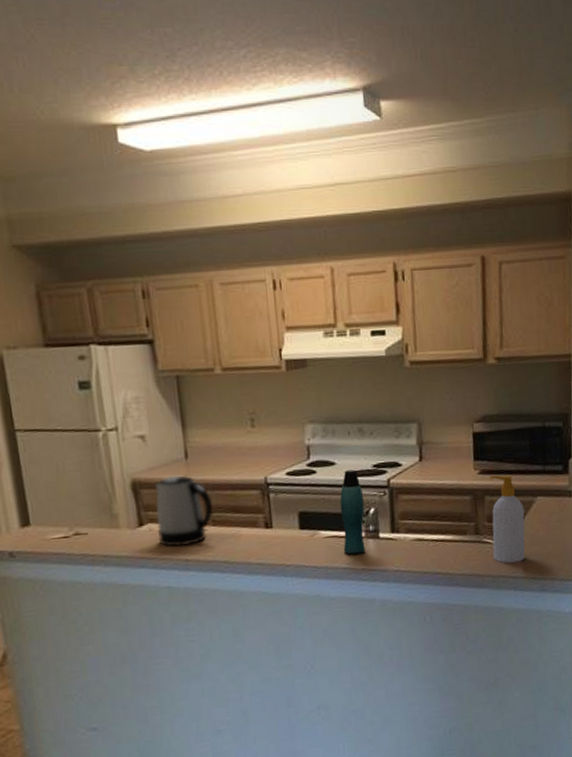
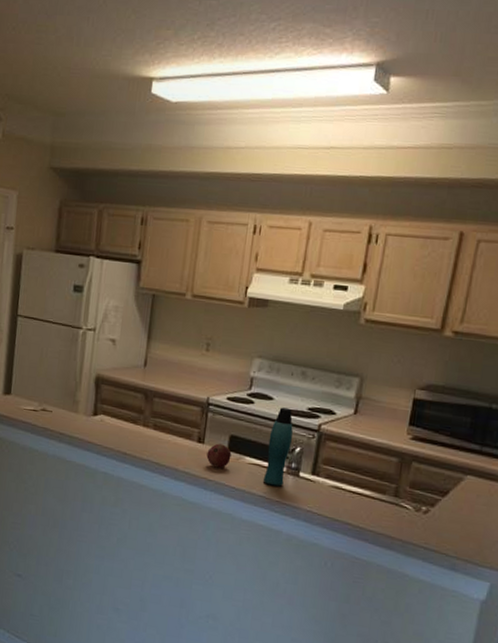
kettle: present [155,475,214,547] -> none [106,379,158,442]
fruit: none [278,523,305,551] -> present [206,443,232,468]
soap bottle: present [490,475,525,564] -> none [408,444,451,535]

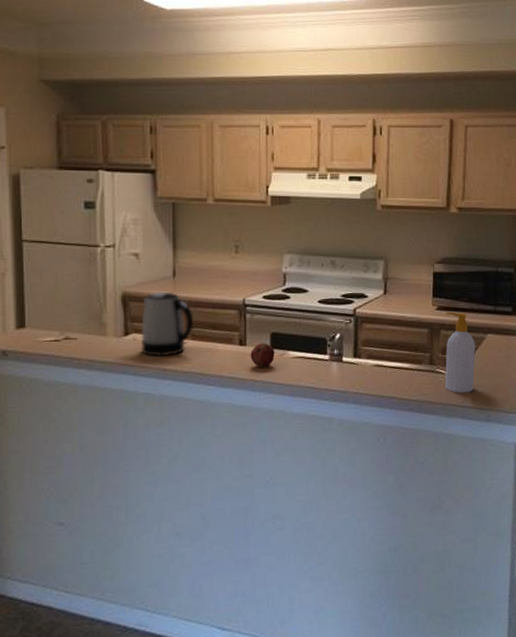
kettle: none [106,379,158,442] -> present [140,291,194,357]
bottle: present [262,407,293,487] -> none [309,298,332,375]
soap bottle: none [408,444,451,535] -> present [445,312,475,393]

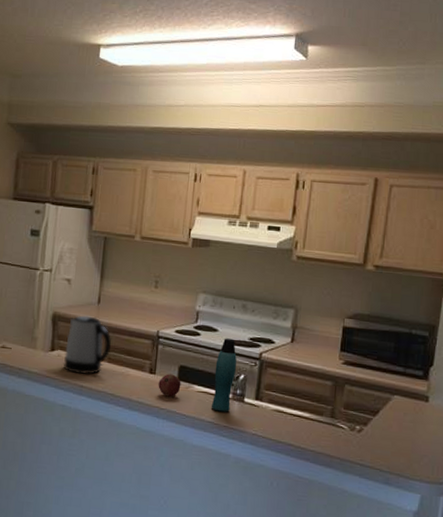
bottle: none [309,298,332,375] -> present [211,338,237,412]
soap bottle: present [445,312,475,393] -> none [345,368,380,452]

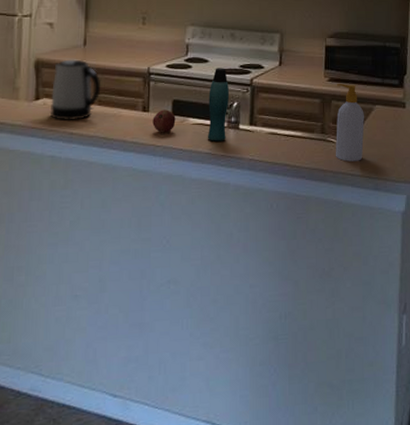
soap bottle: none [345,368,380,452] -> present [336,84,364,162]

